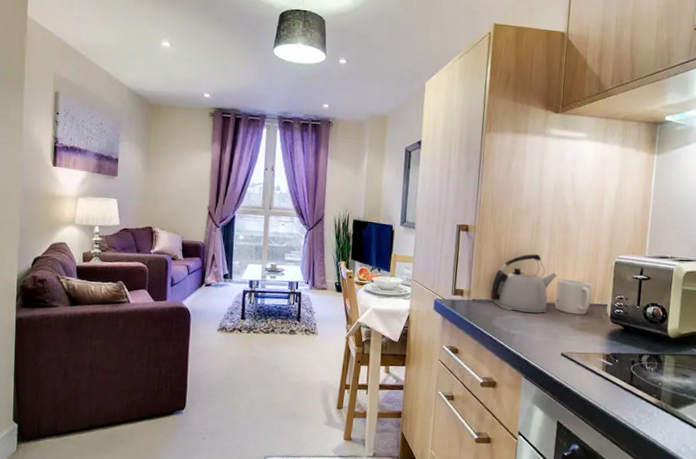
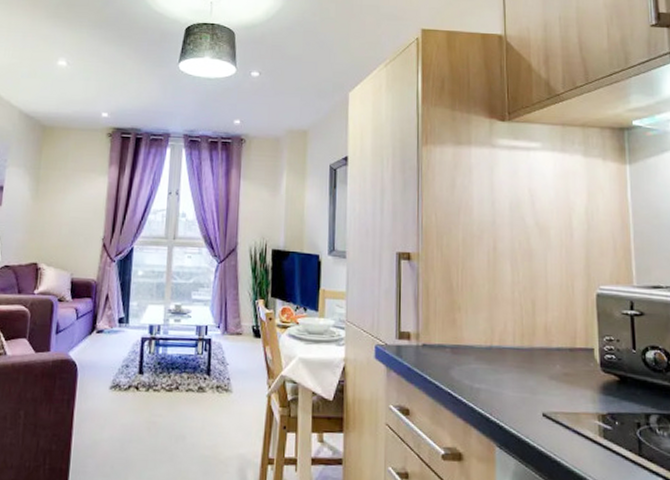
kettle: present [490,254,558,314] -> none [445,286,526,362]
mug: present [554,278,592,316] -> none [525,316,573,364]

